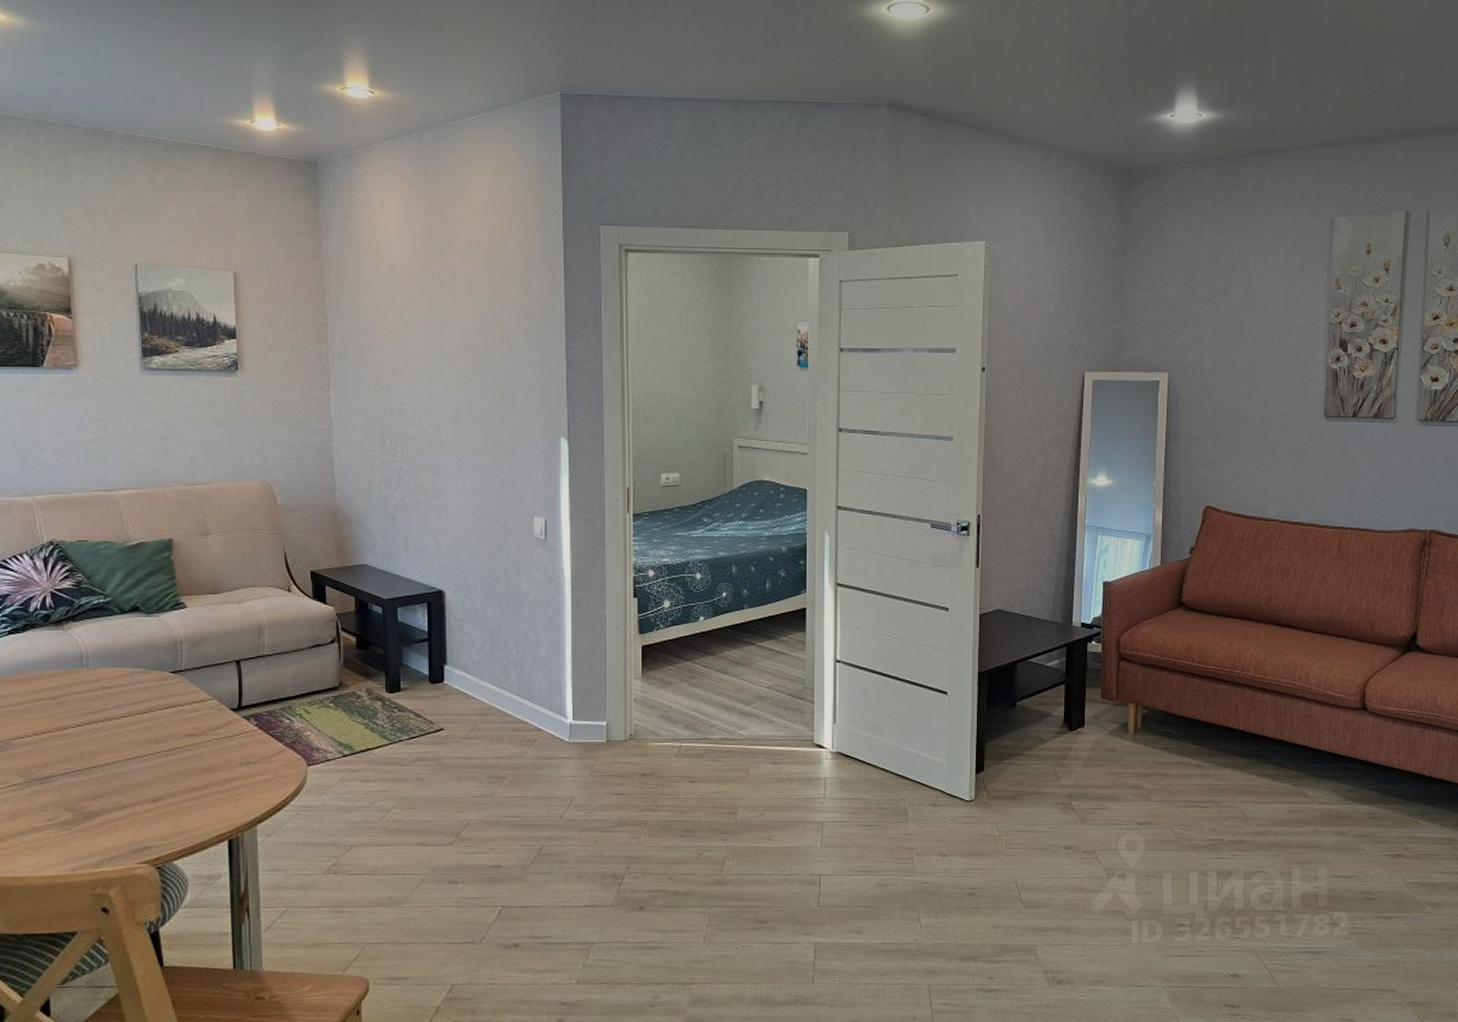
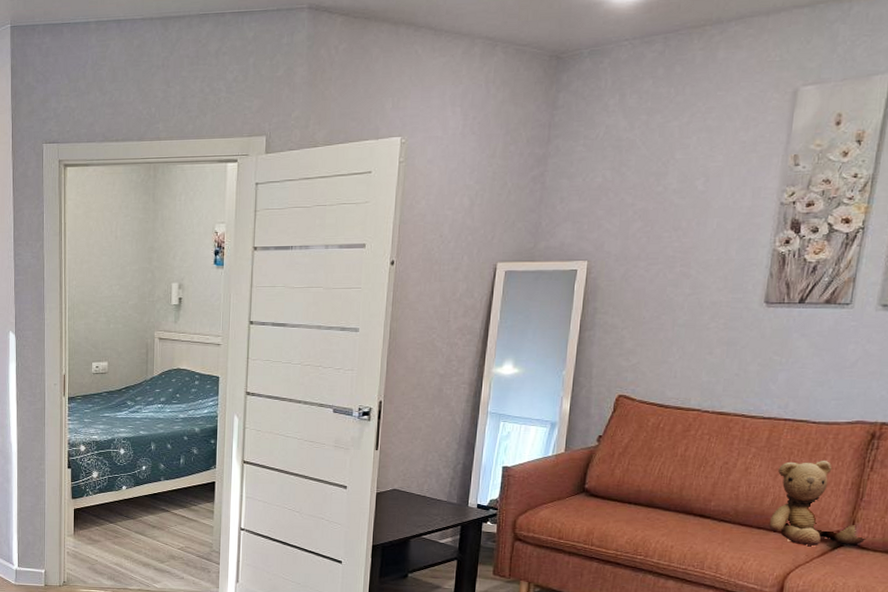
teddy bear: none [1347,567,1430,653] -> present [768,460,868,547]

